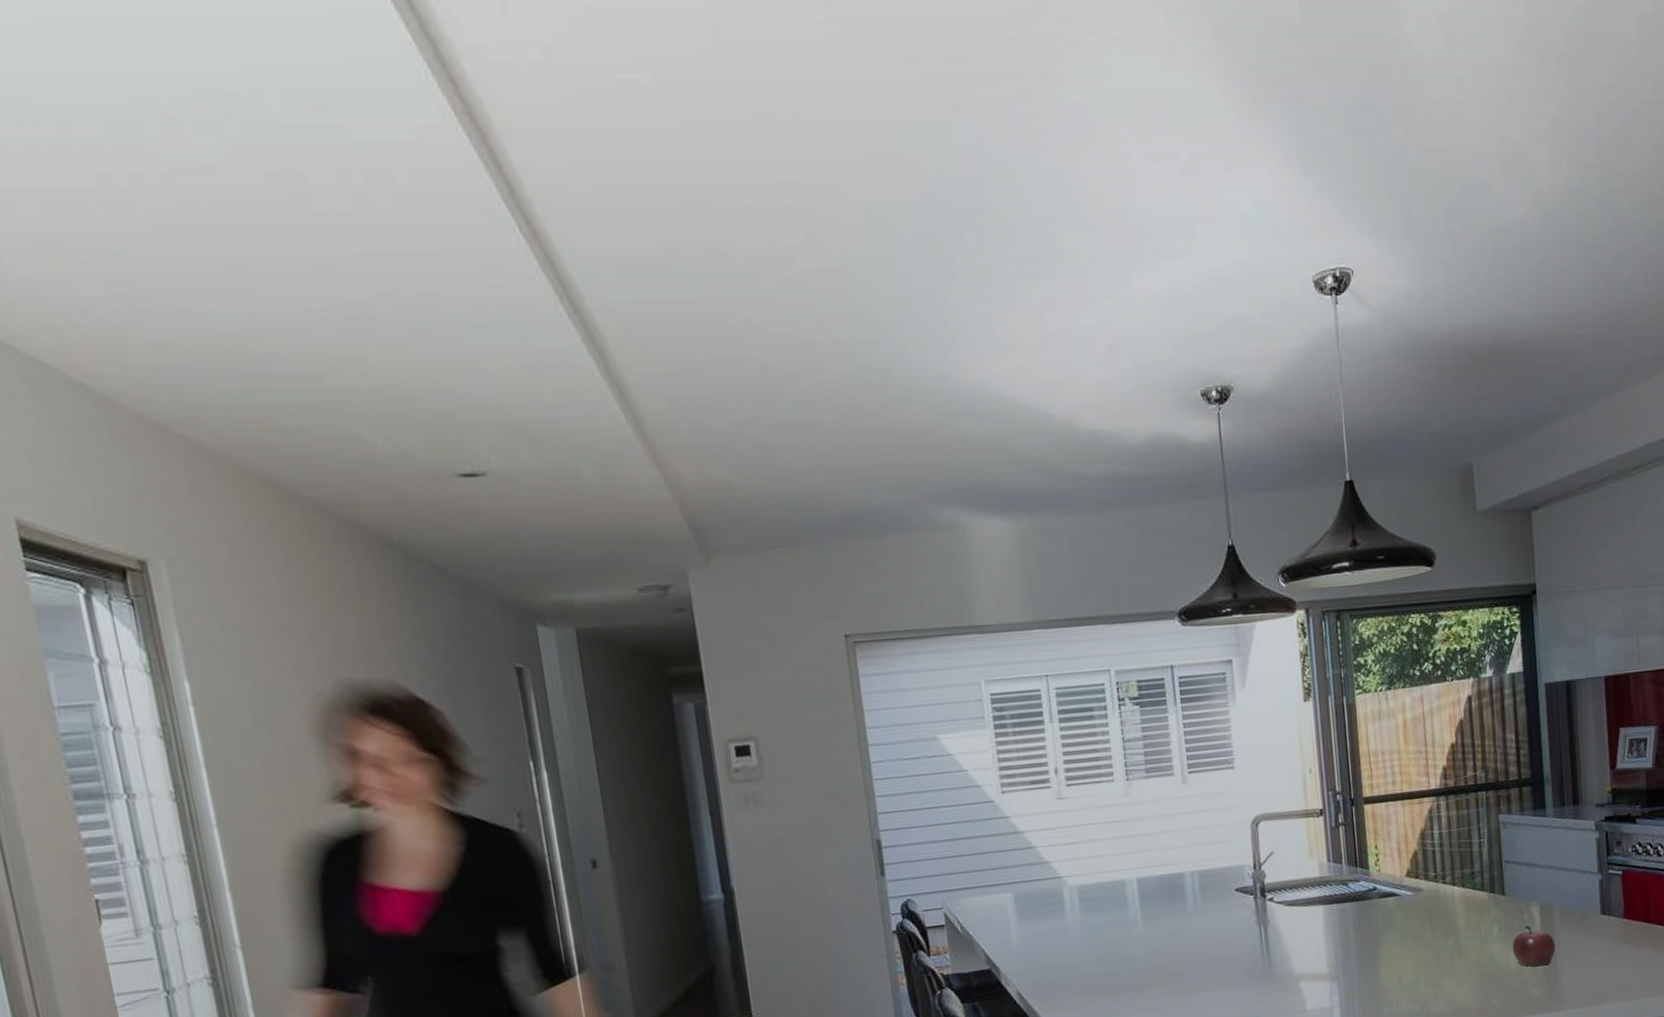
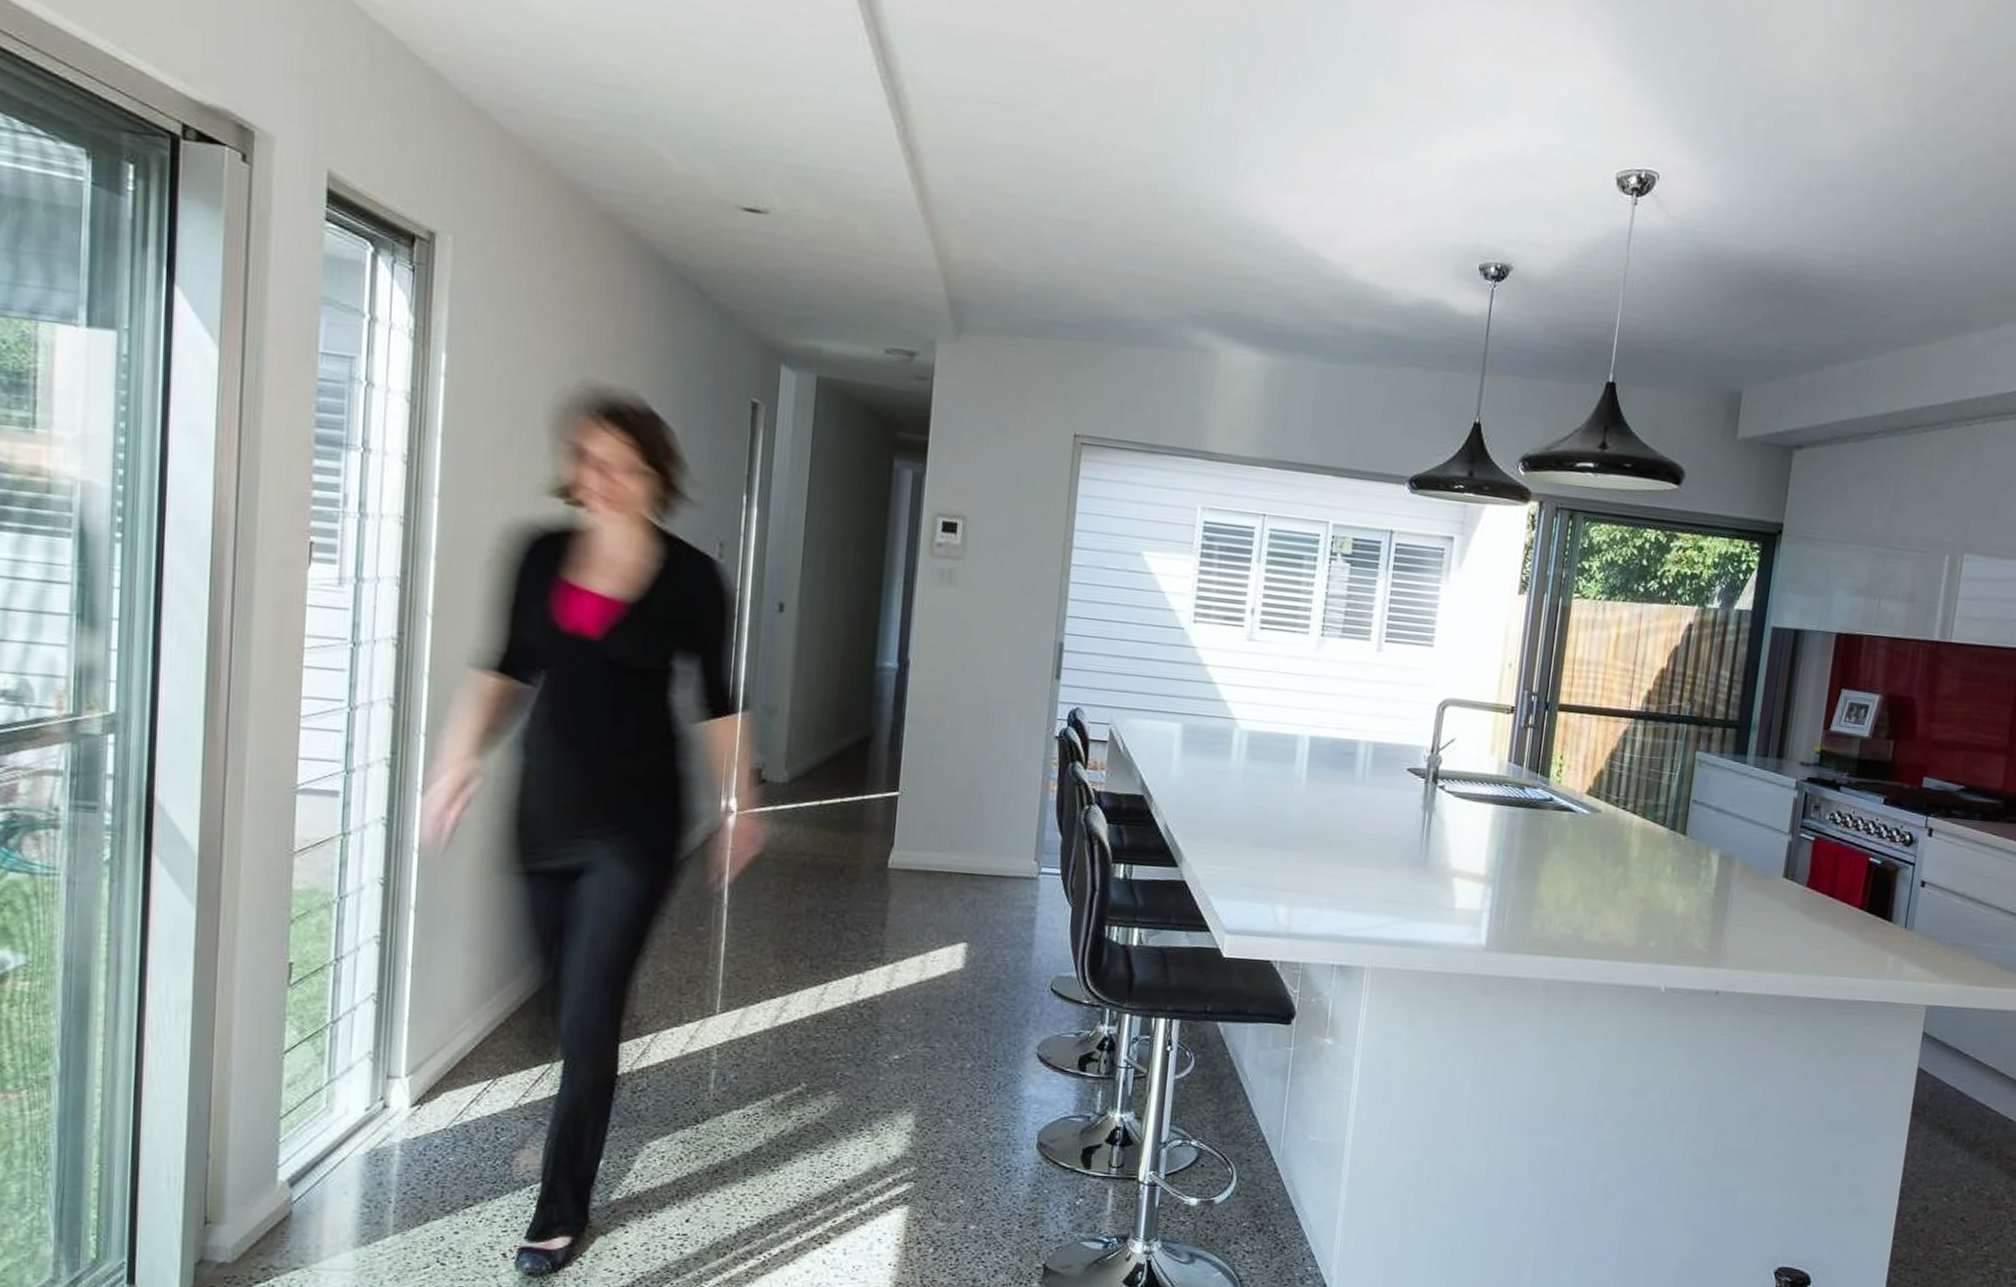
fruit: present [1512,925,1556,967] -> none [1681,871,1729,917]

